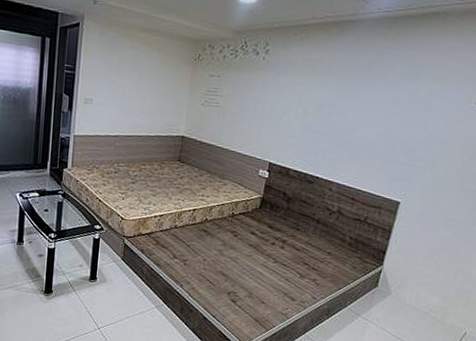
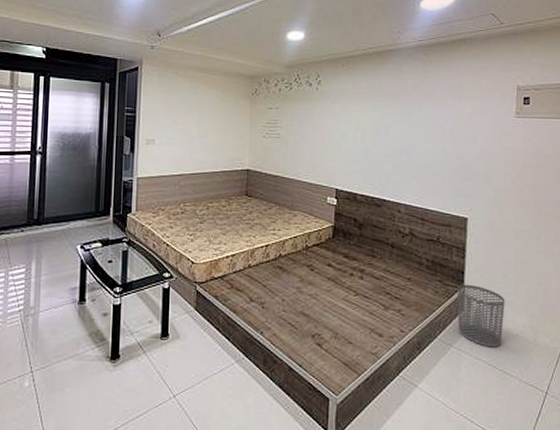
waste bin: none [369,263,422,322] -> present [458,284,505,347]

